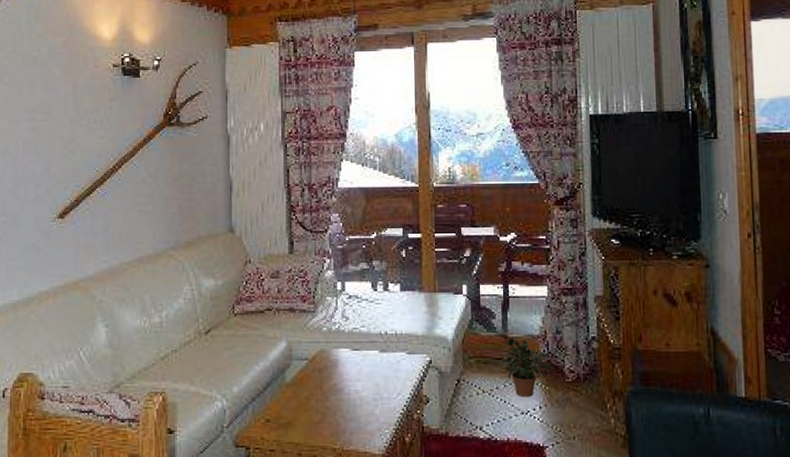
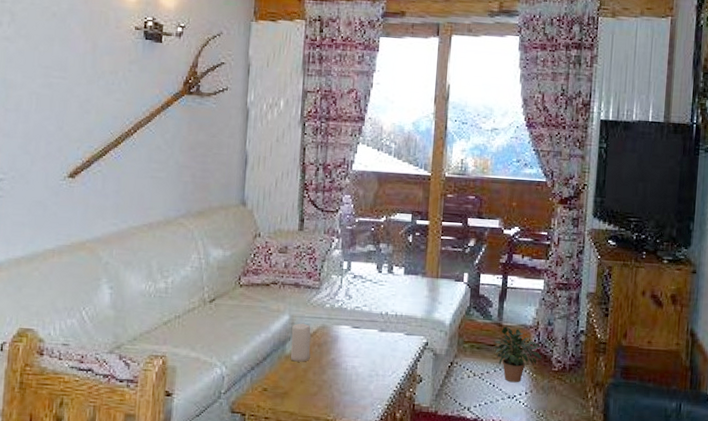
candle: none [290,349,311,390] -> present [290,323,311,362]

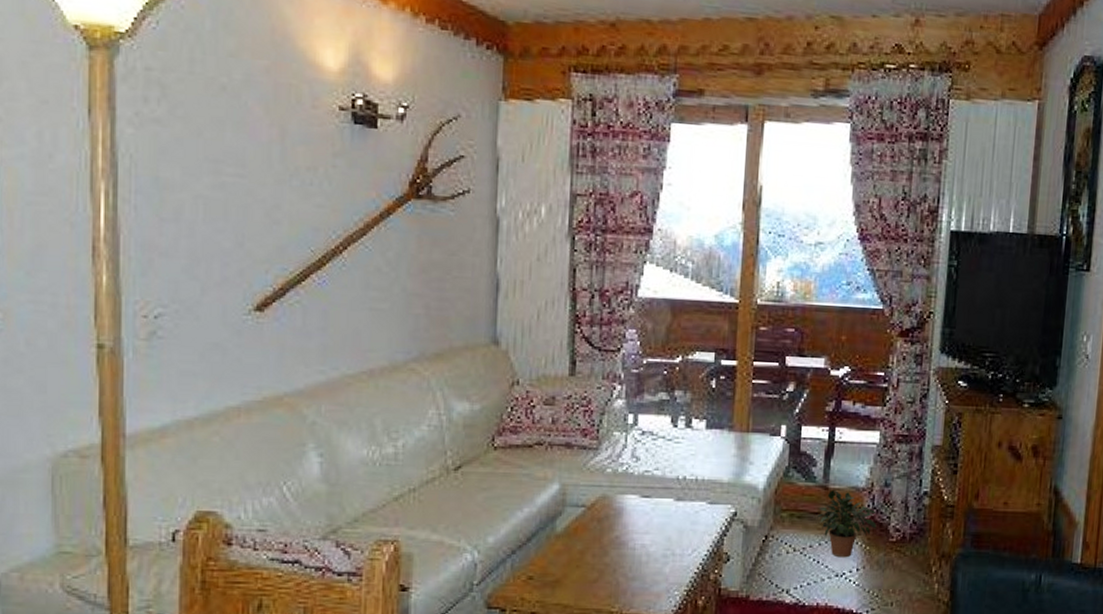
candle: present [290,323,311,362] -> none [562,493,588,542]

